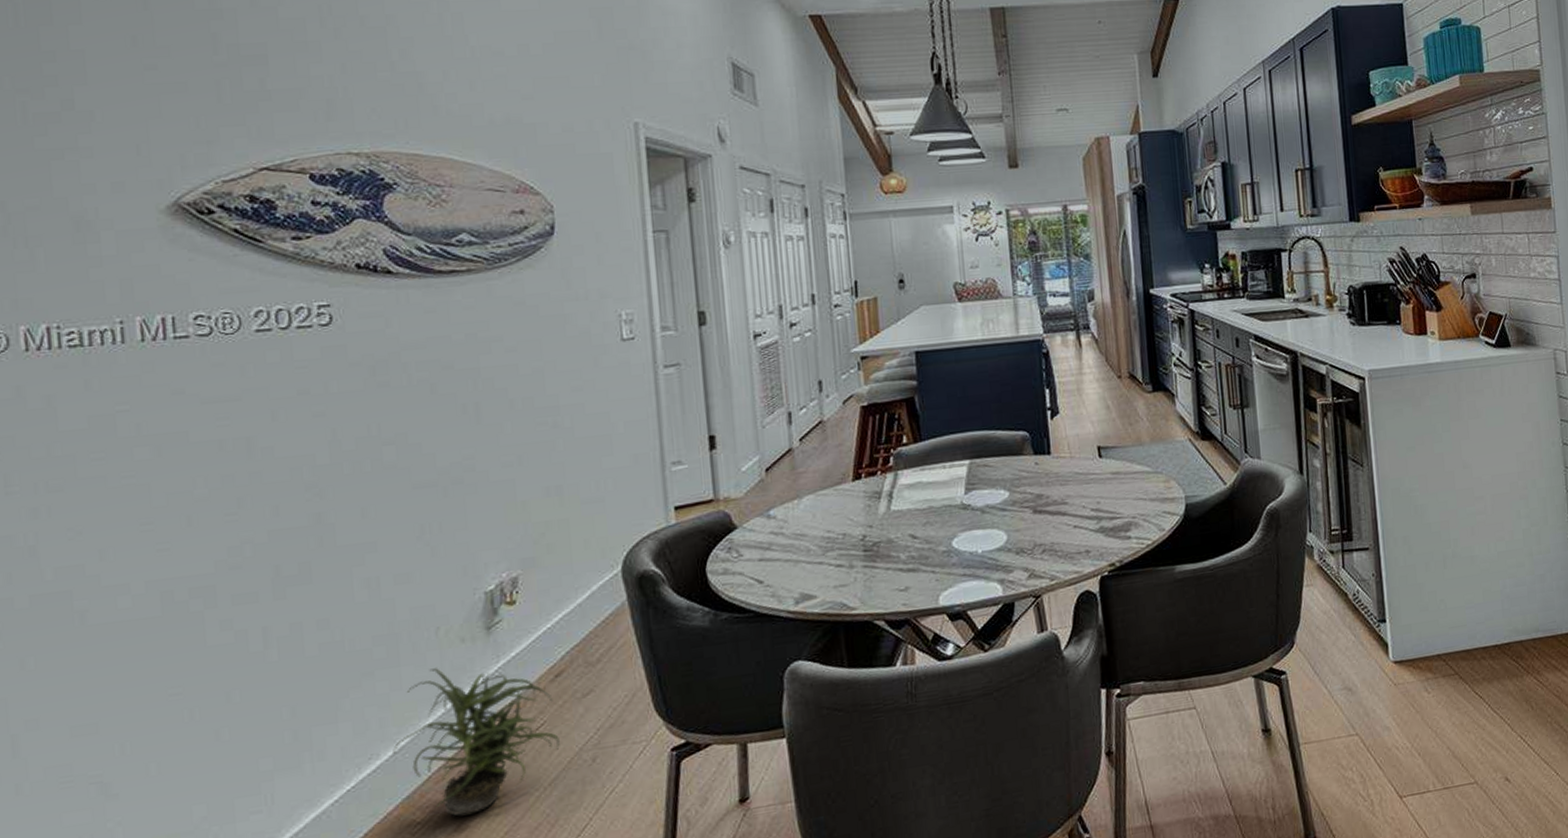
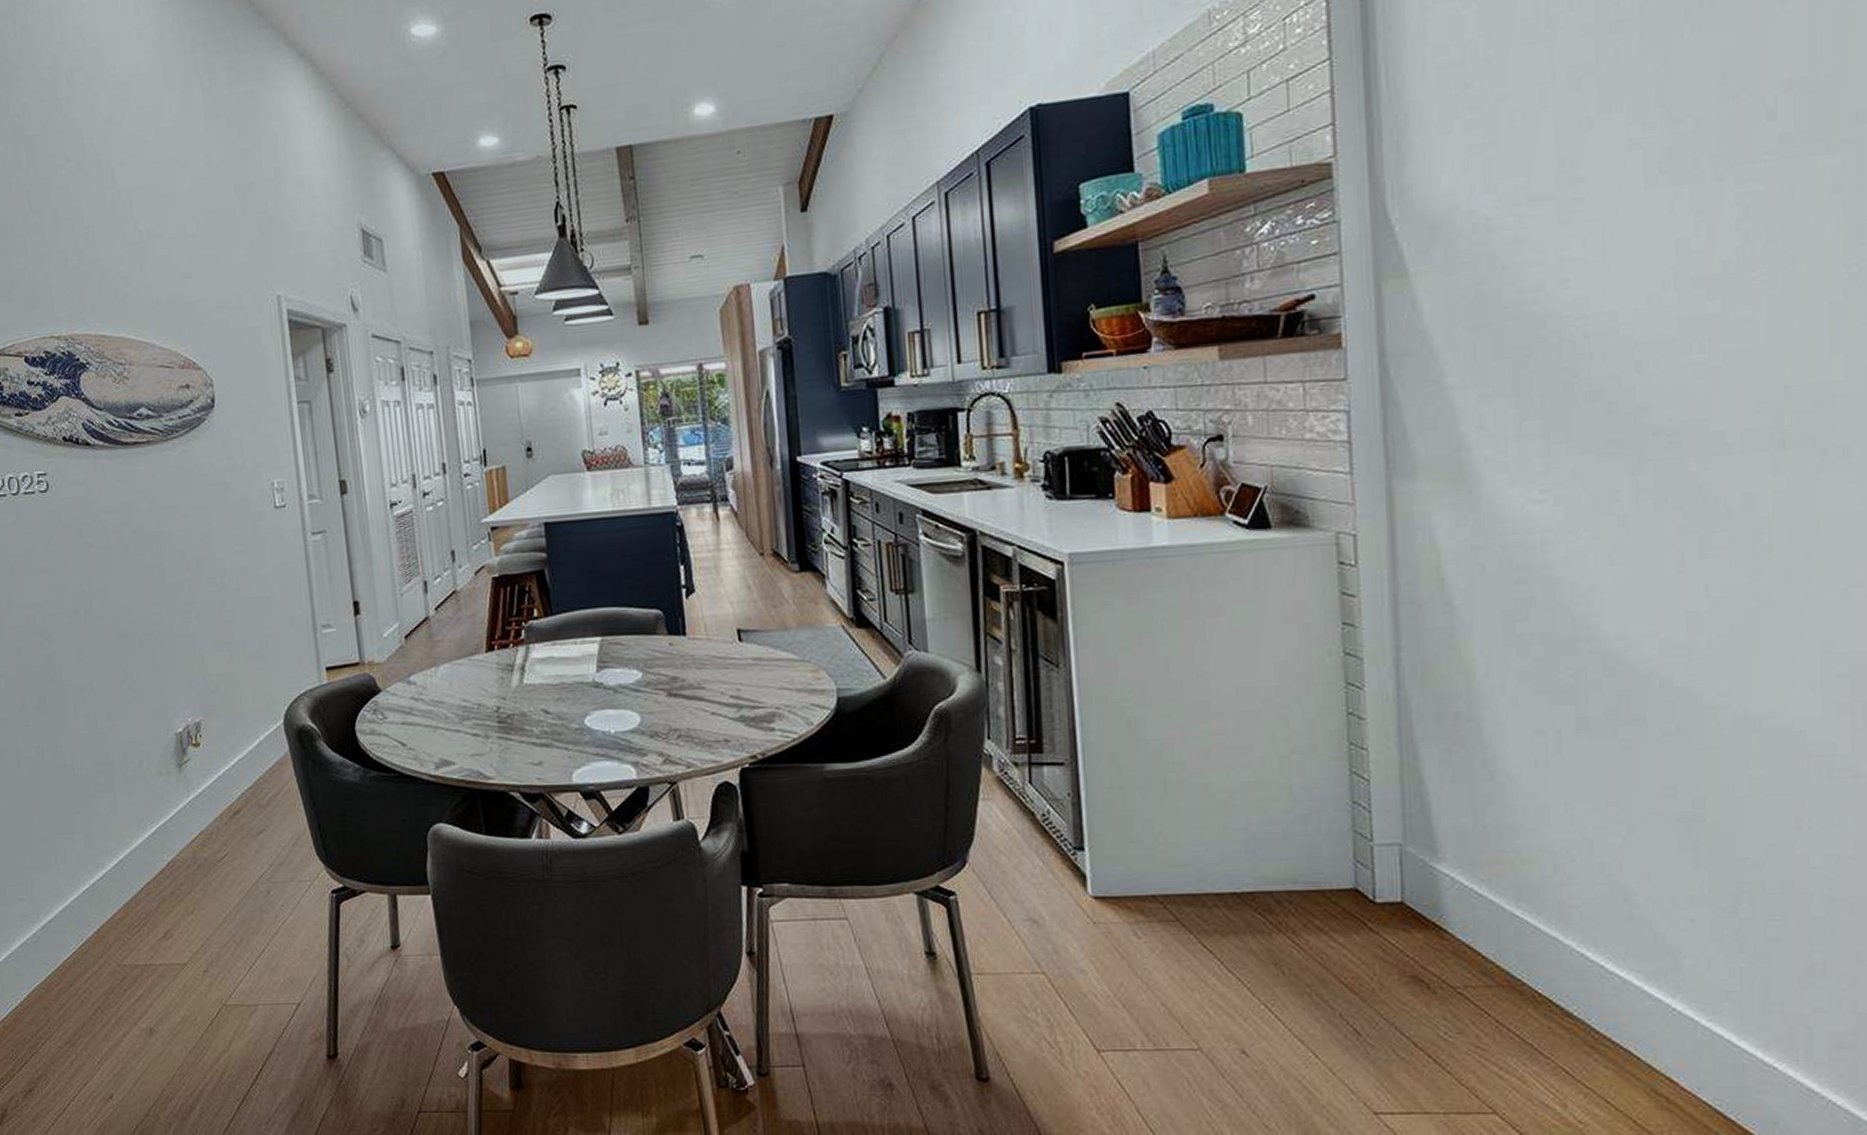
potted plant: present [393,668,560,816] -> none [114,796,241,926]

